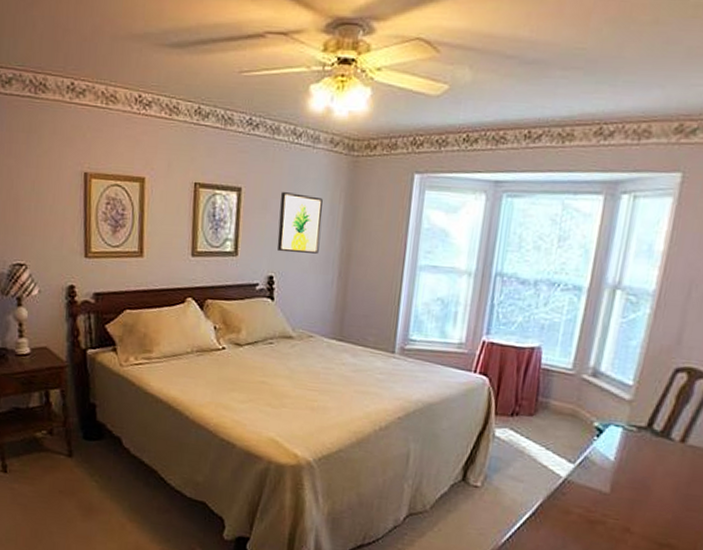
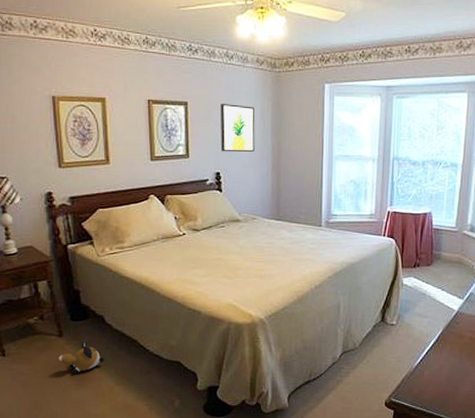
plush toy: none [65,463,117,503] -> present [58,340,104,374]

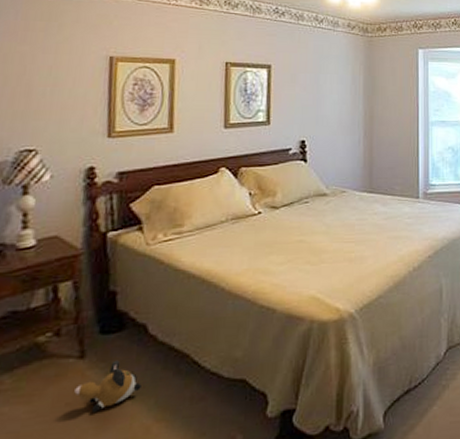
wall art: present [220,104,255,152] -> none [307,67,346,119]

